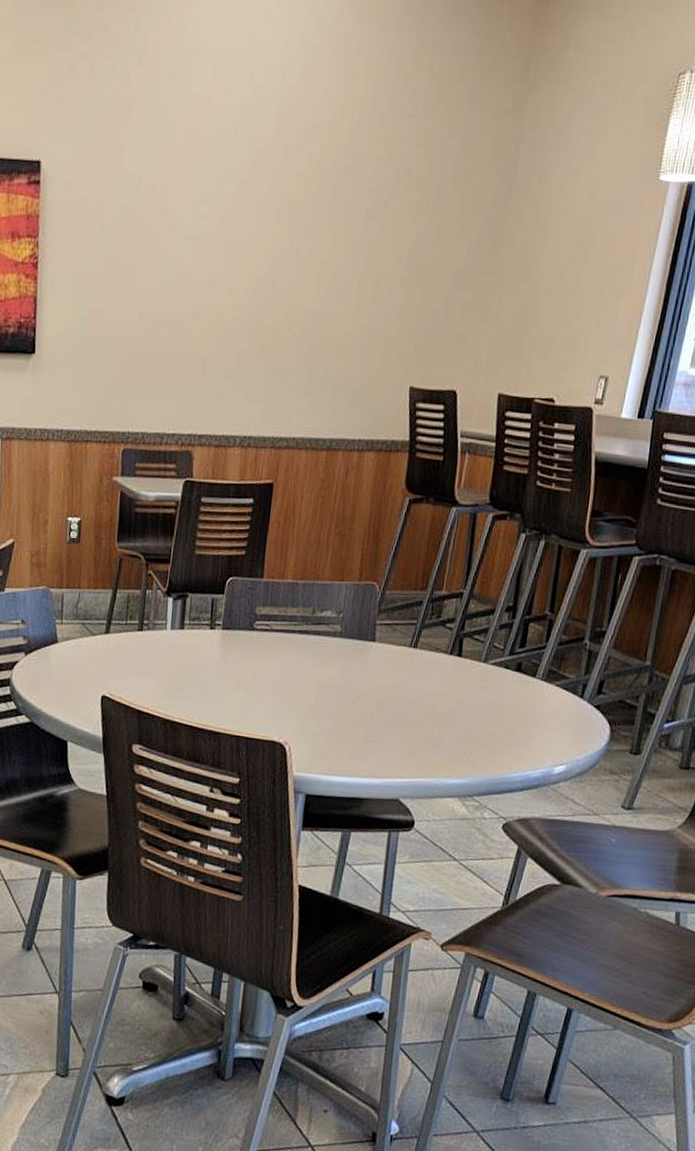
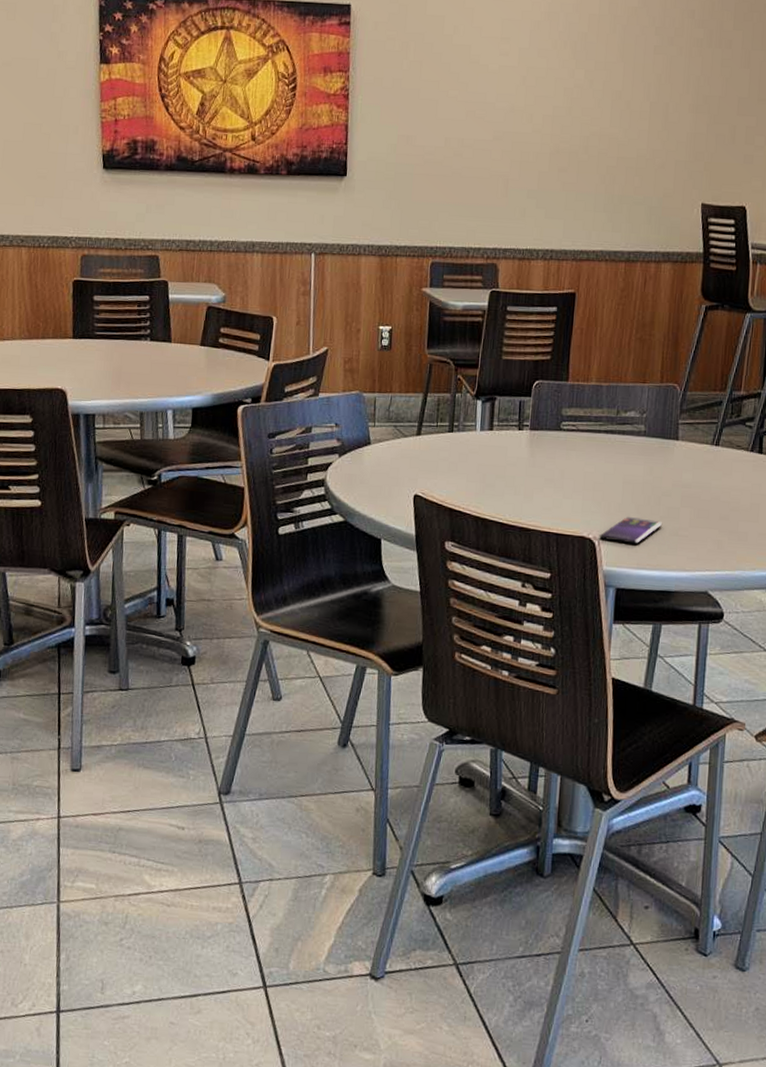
smartphone: none [290,721,355,750] -> present [599,517,662,545]

